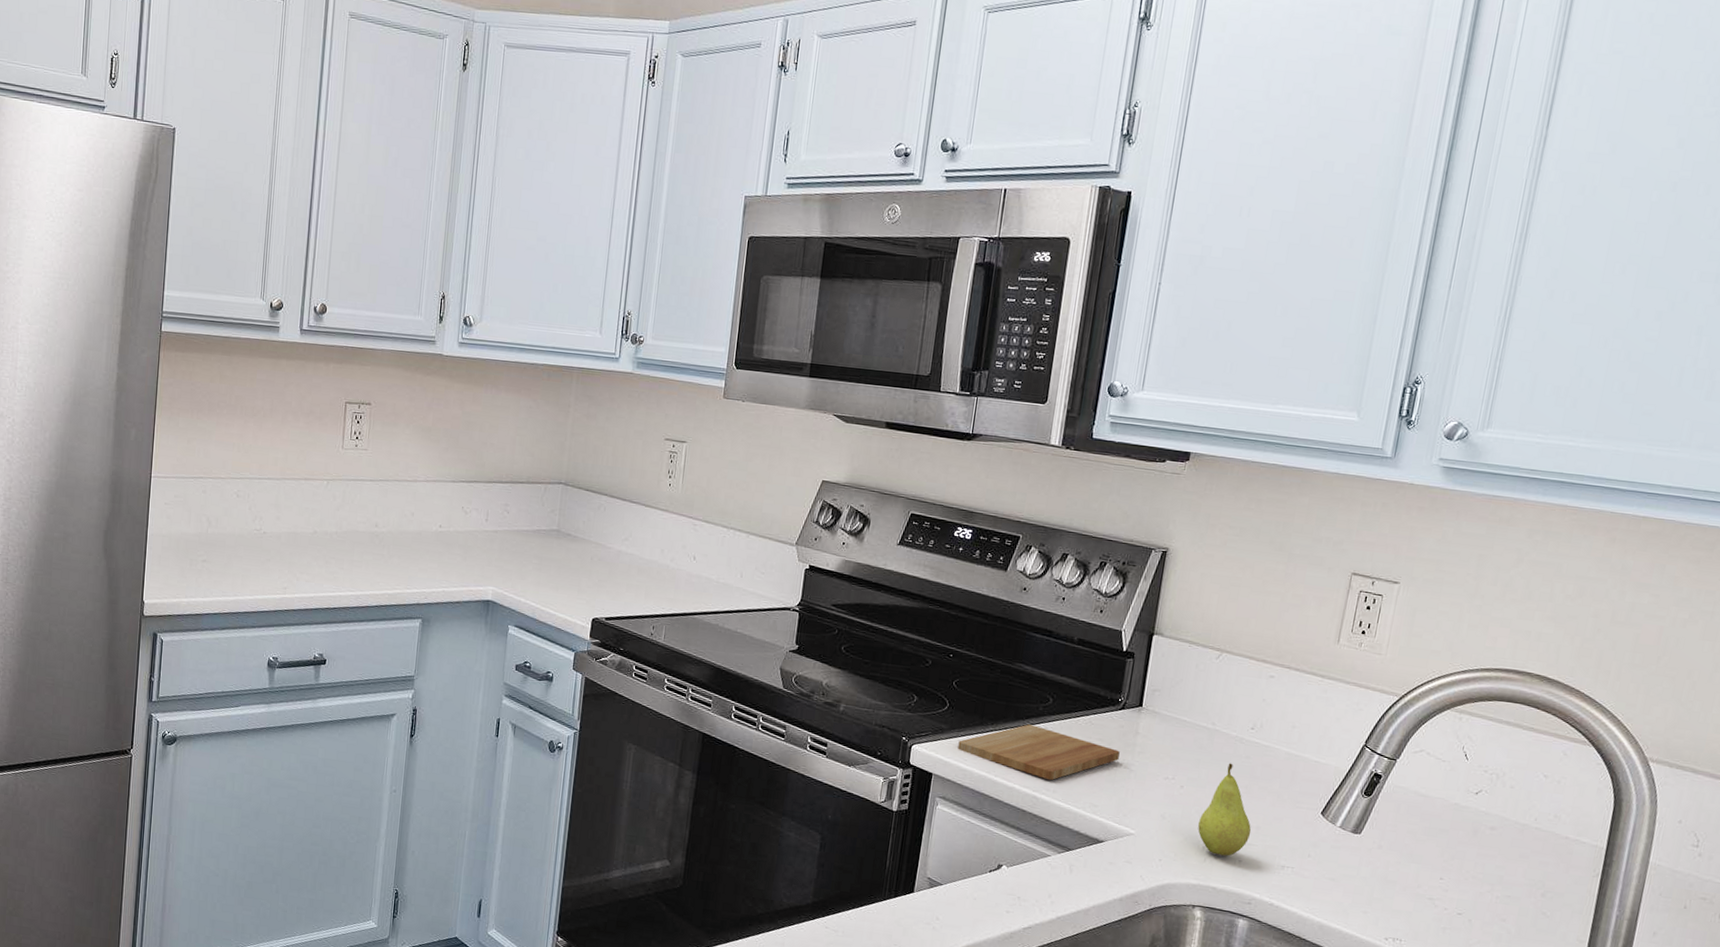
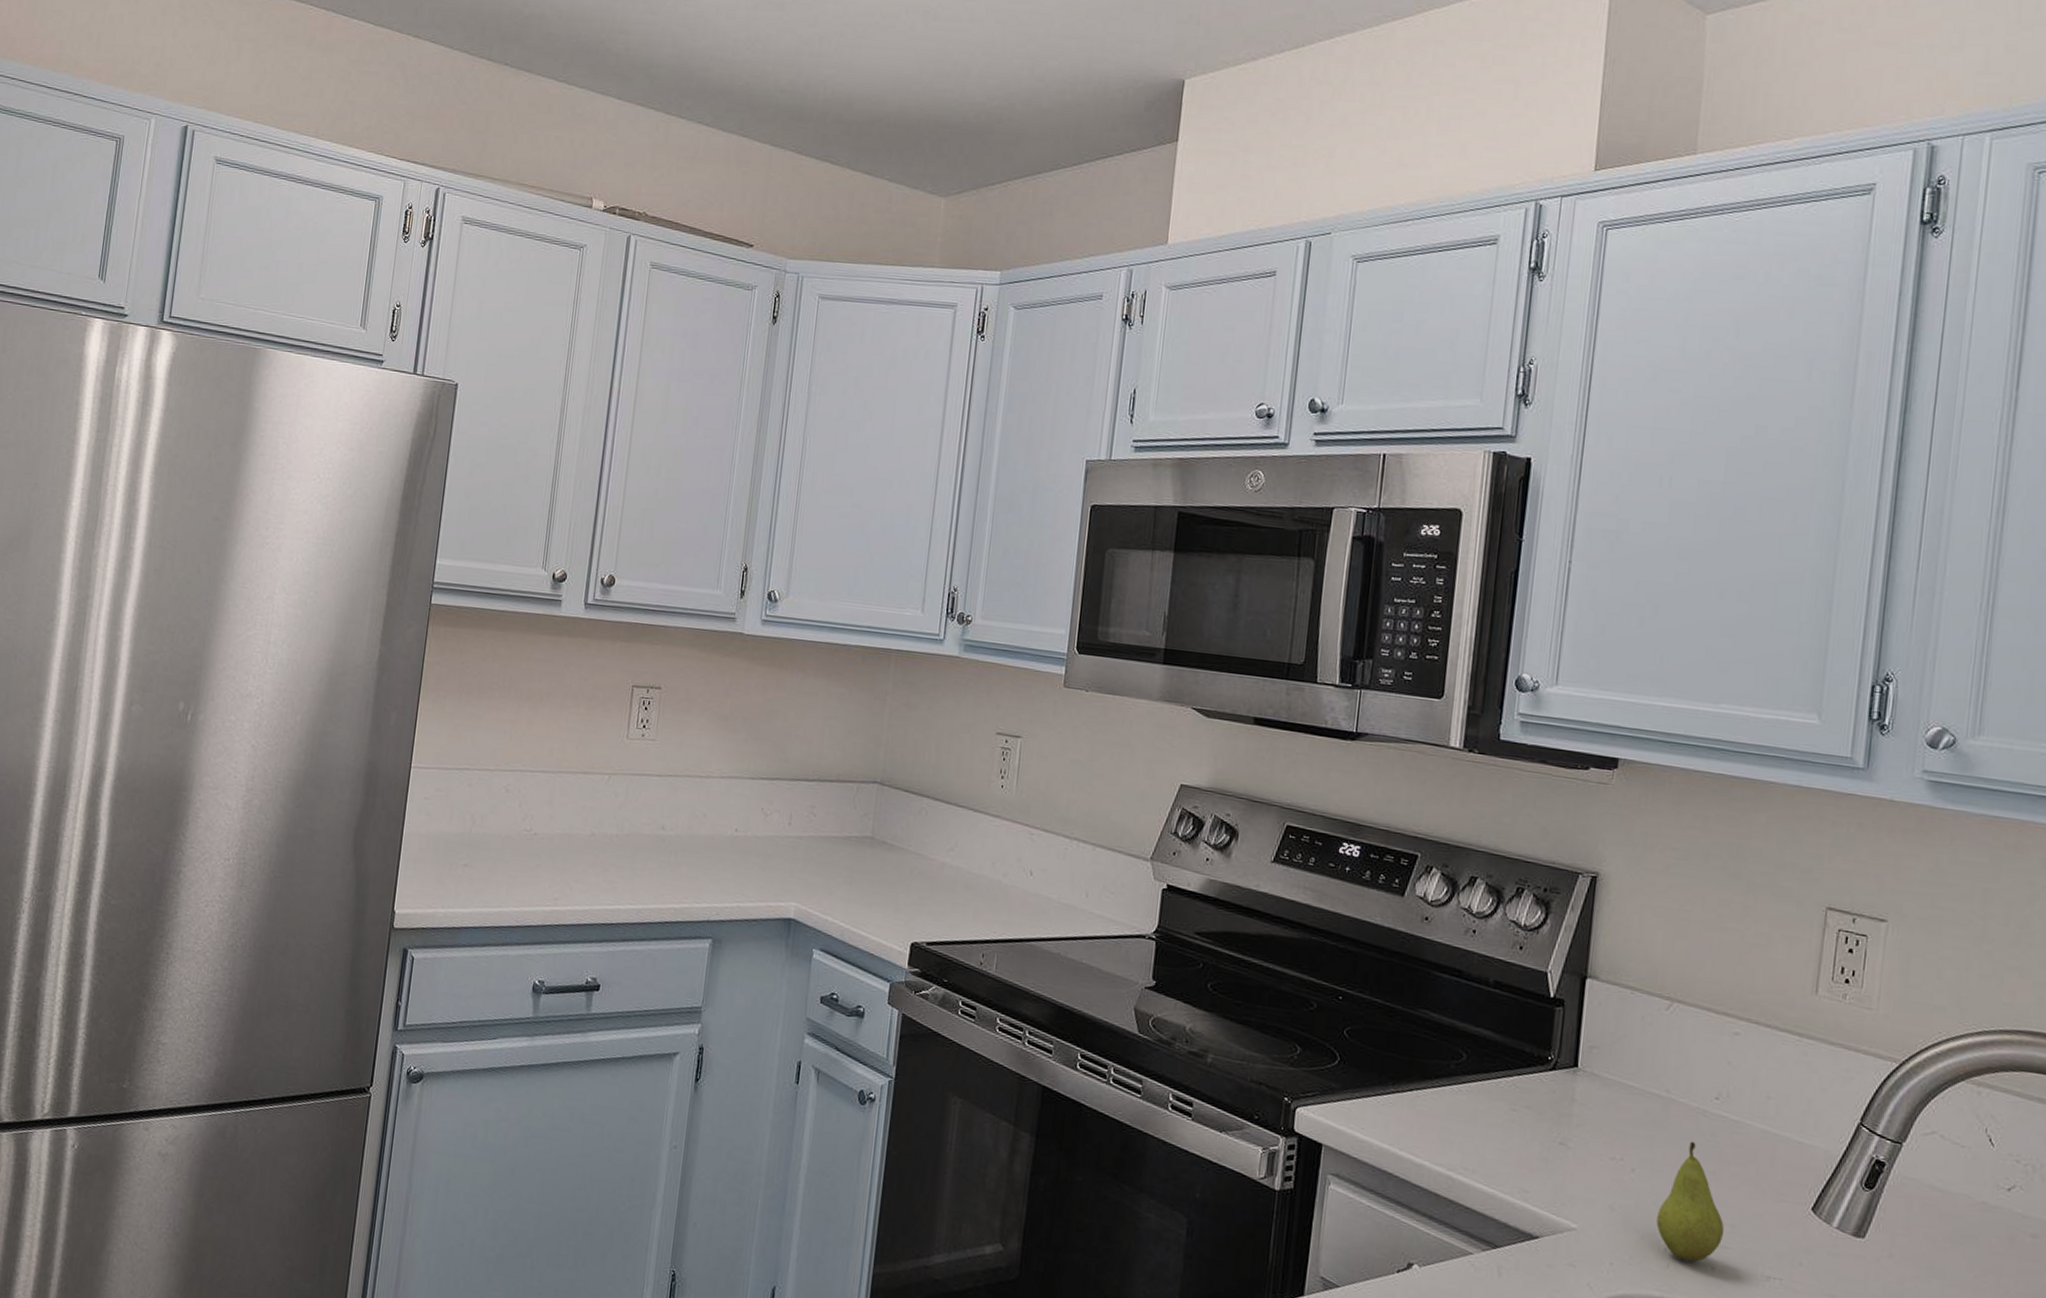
cutting board: present [957,724,1120,780] -> none [1352,1085,1553,1157]

